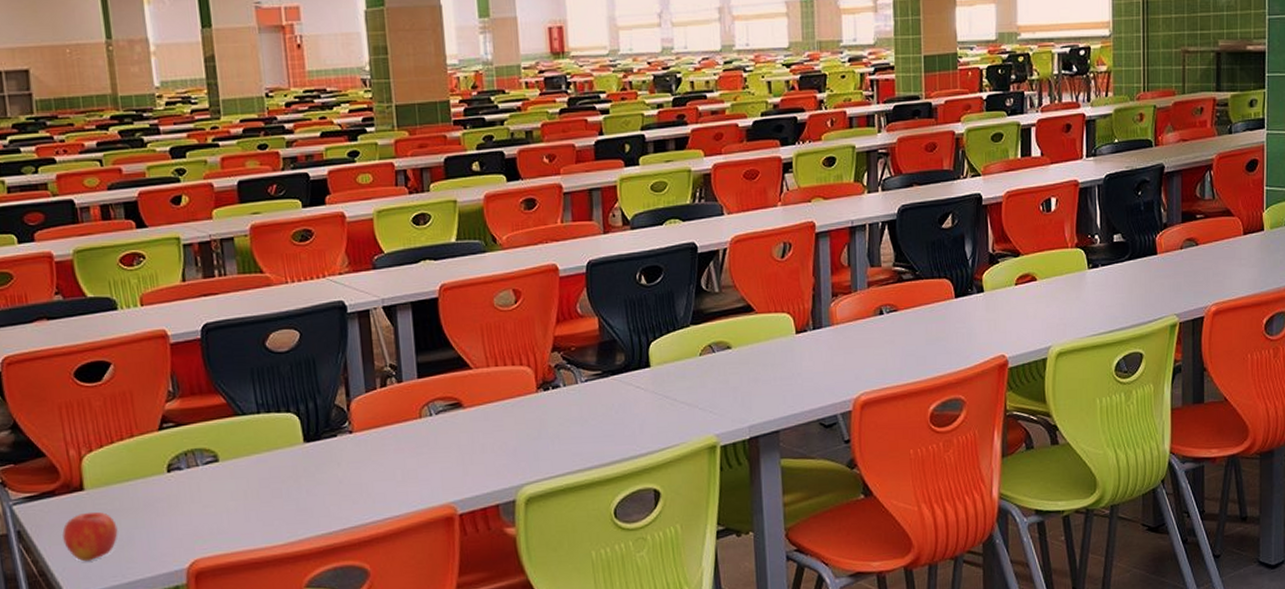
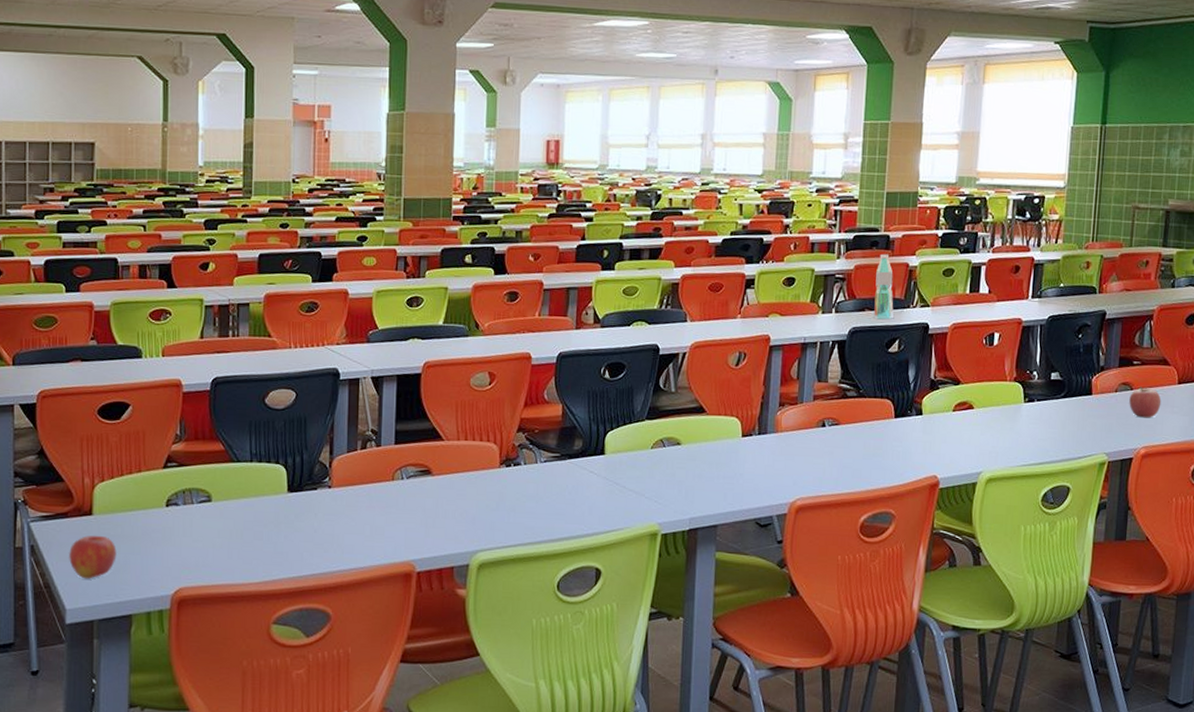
water bottle: none [921,123,944,194] -> present [873,253,894,320]
apple: none [1195,240,1228,274] -> present [1129,386,1162,418]

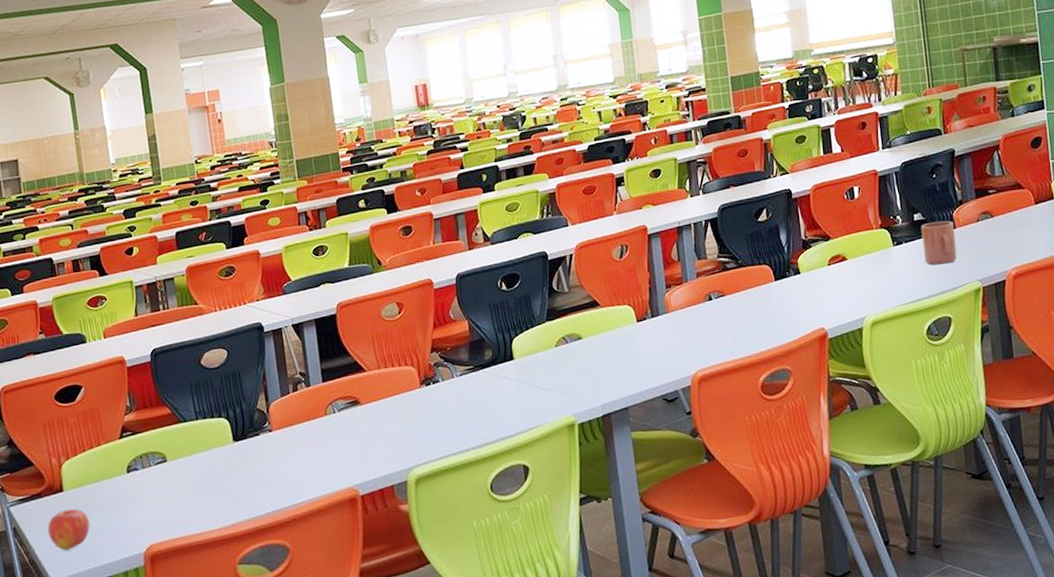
water bottle: present [873,253,894,320] -> none [733,132,757,194]
cup: none [1053,384,1091,431] -> present [920,221,957,265]
apple: present [1129,386,1162,418] -> none [991,212,1023,242]

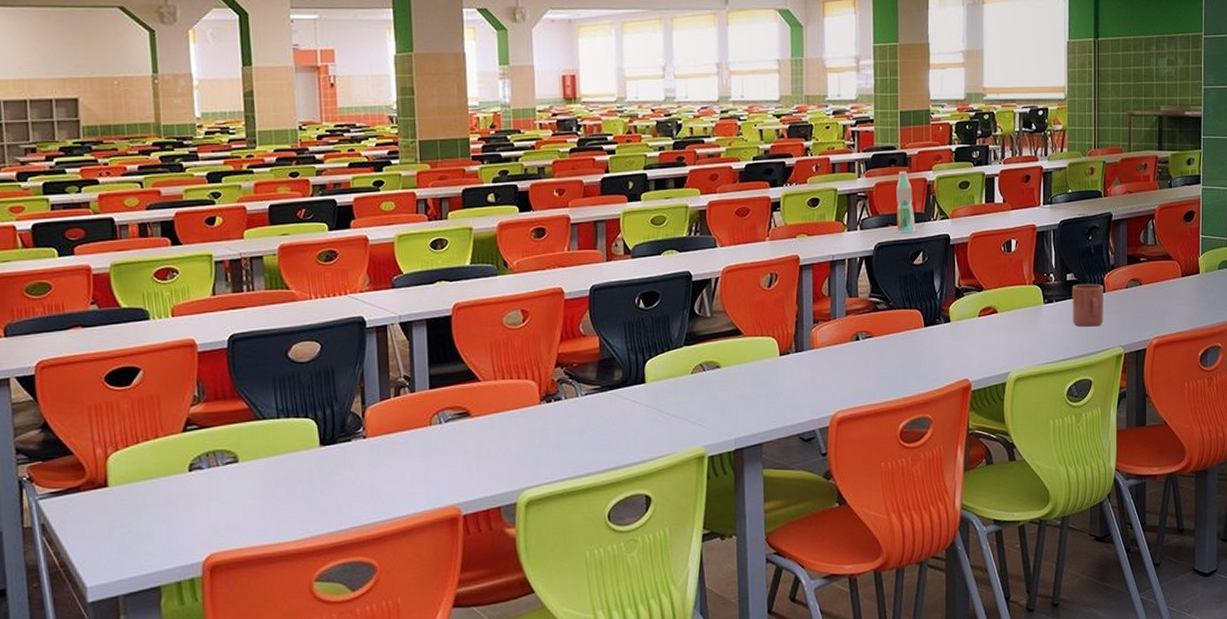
apple: present [47,509,90,551] -> none [85,508,139,554]
water bottle: none [733,132,757,194] -> present [896,170,916,234]

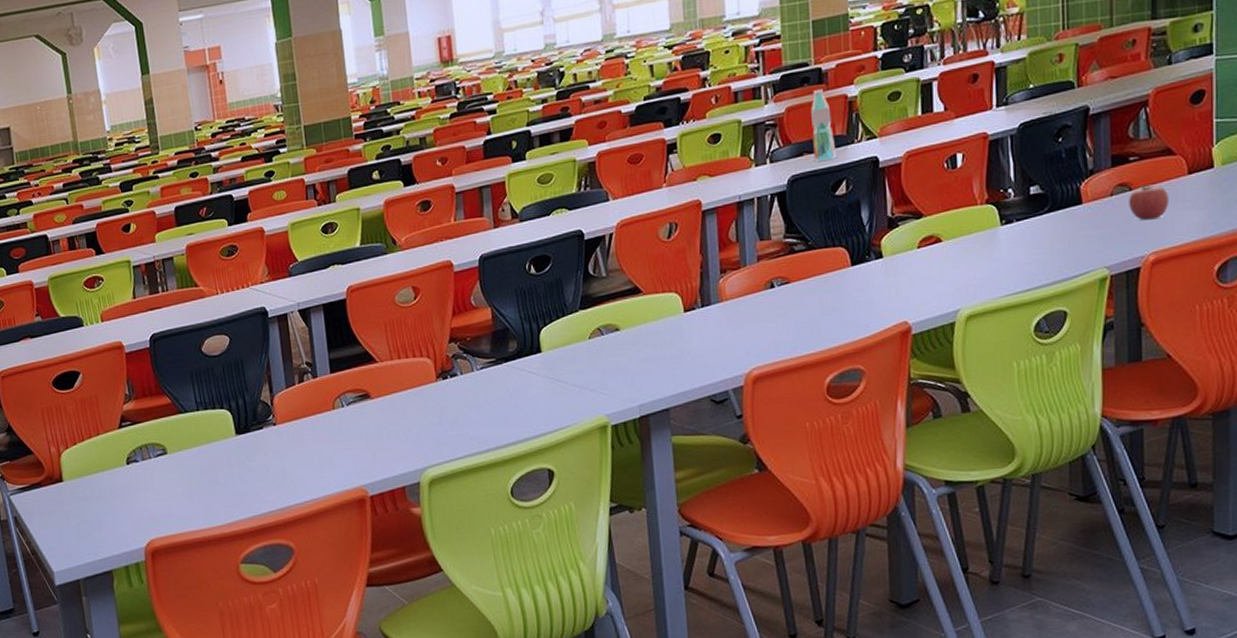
cup: present [1072,284,1104,327] -> none [1037,195,1081,249]
apple: none [1139,281,1168,311] -> present [1129,184,1169,220]

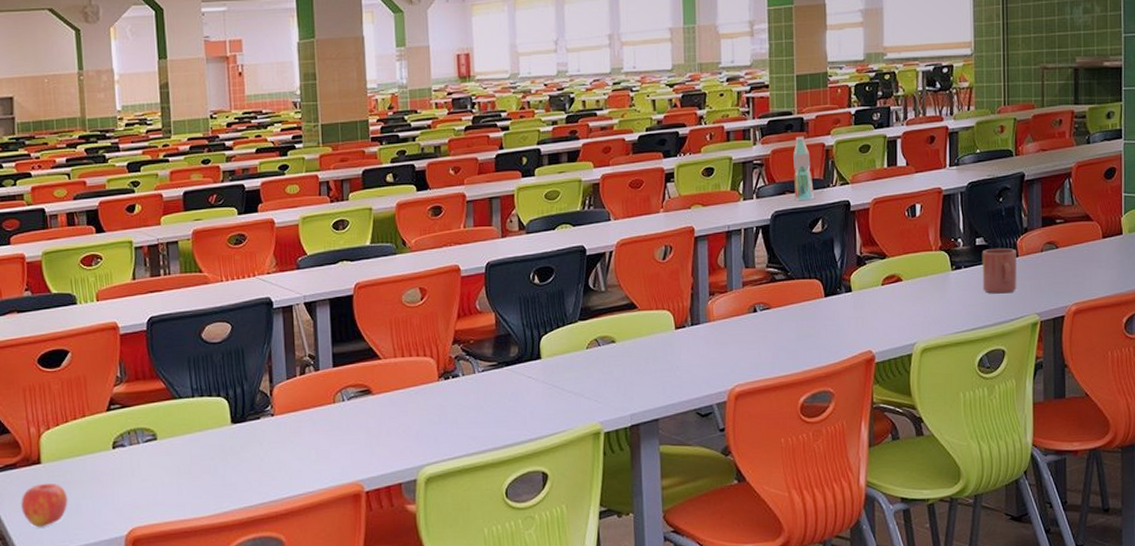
apple: none [48,500,91,542] -> present [21,484,68,528]
cup: none [1037,195,1081,249] -> present [982,248,1017,294]
apple: present [1129,184,1169,220] -> none [1056,244,1088,275]

